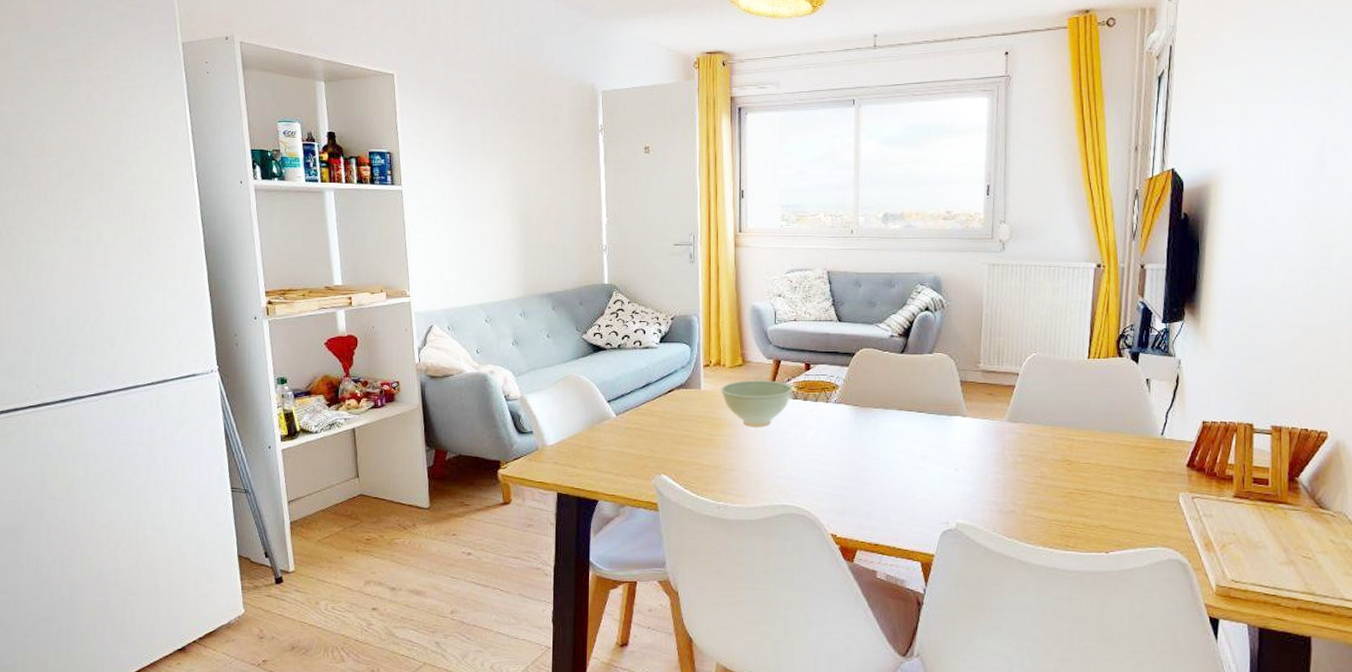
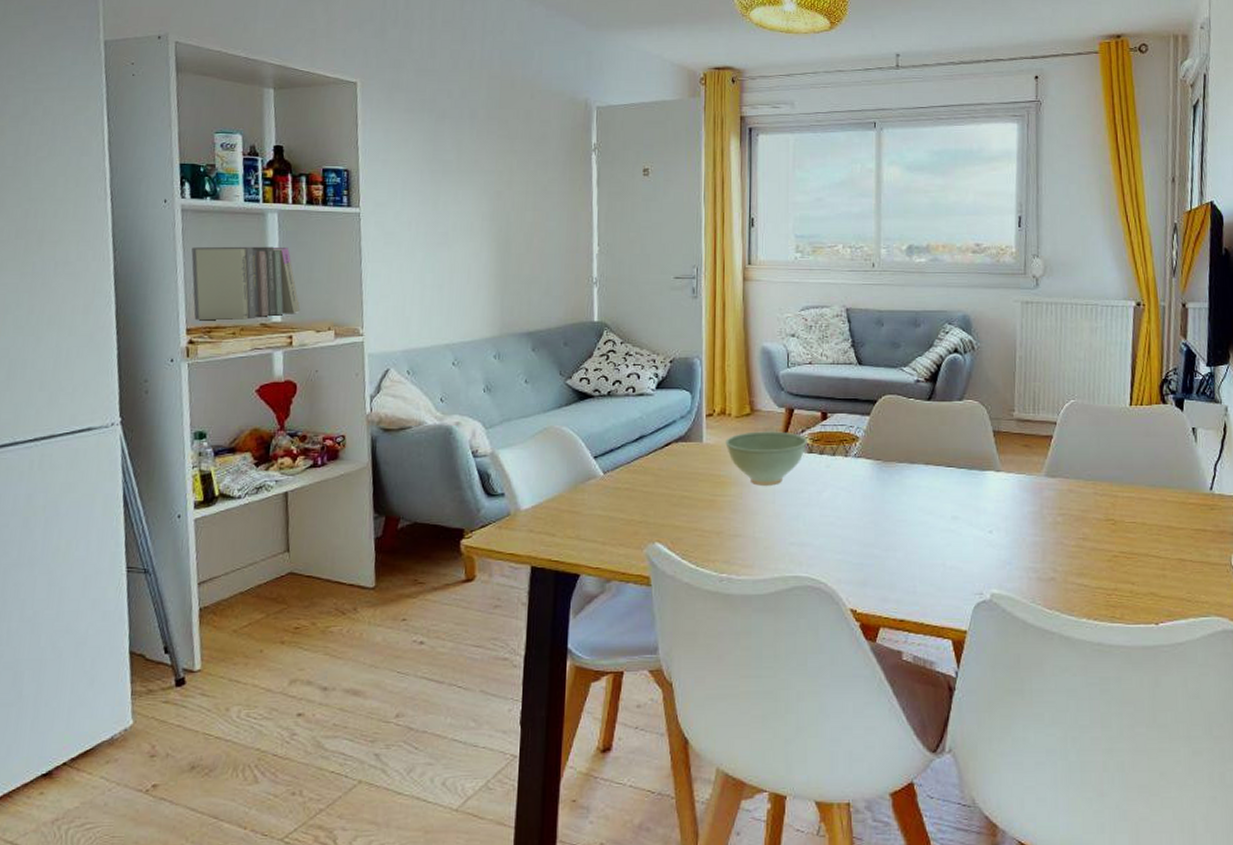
books: none [265,220,357,285] -> present [191,246,301,321]

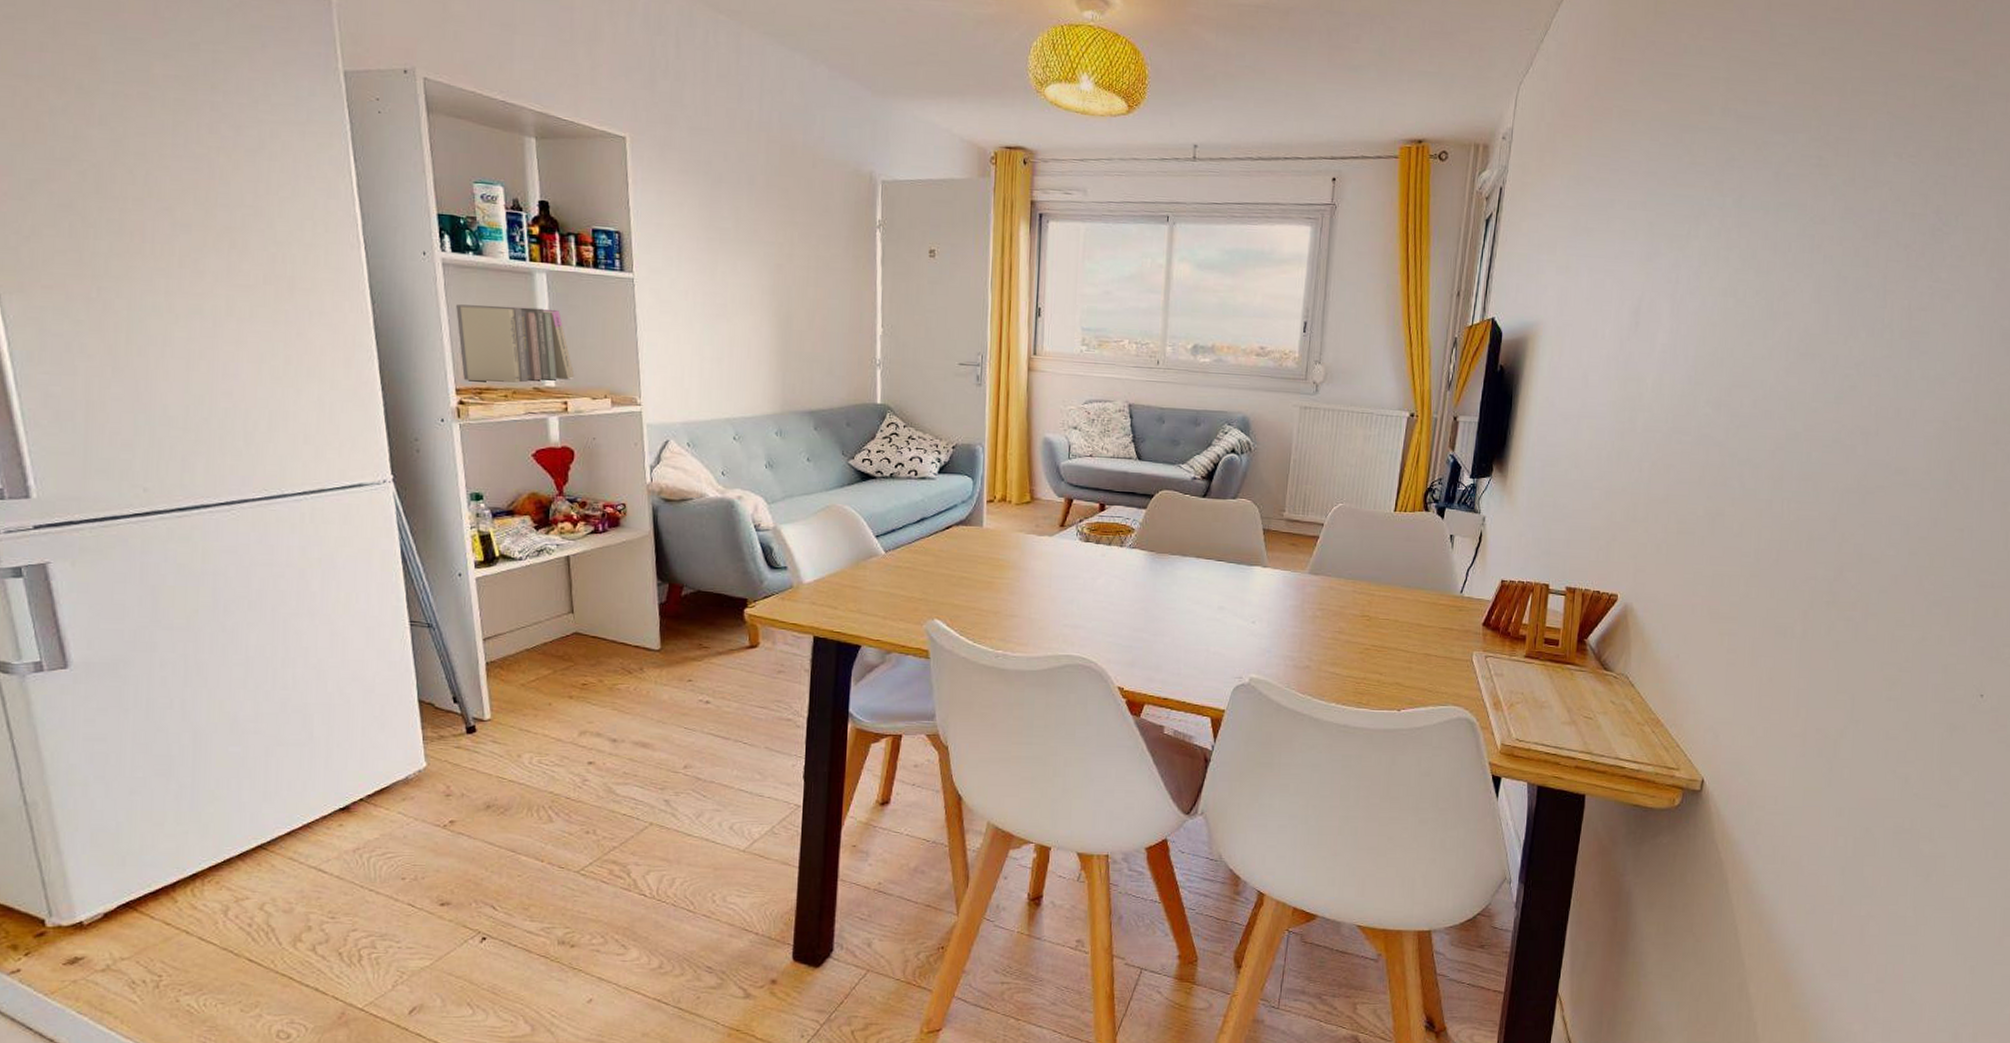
bowl: present [725,431,807,486] -> none [1005,519,1085,571]

